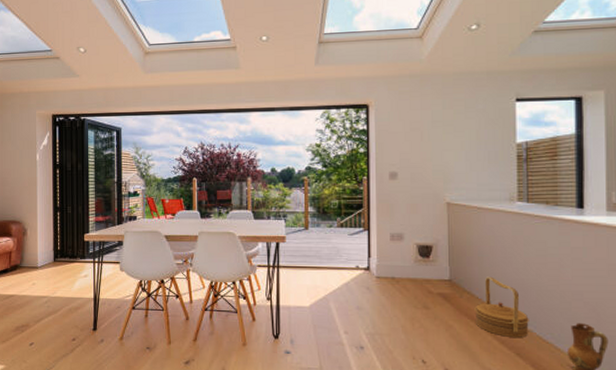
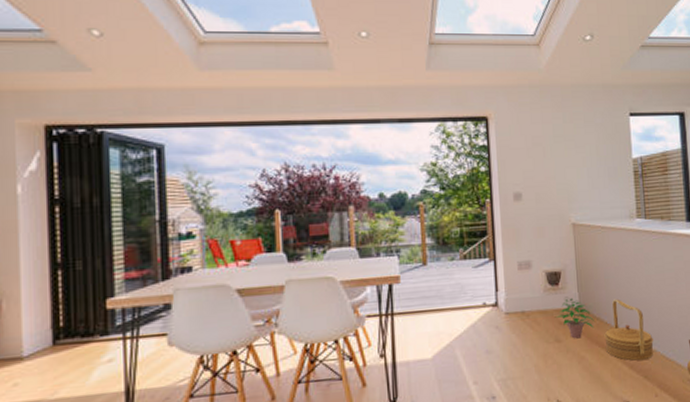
potted plant: none [424,269,466,308] -> present [555,296,595,339]

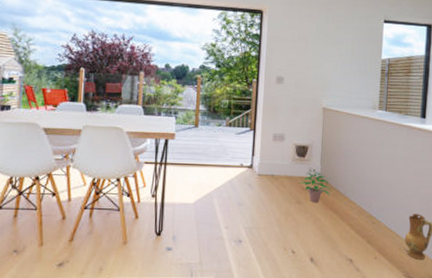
basket: present [604,299,654,361] -> none [338,174,379,227]

